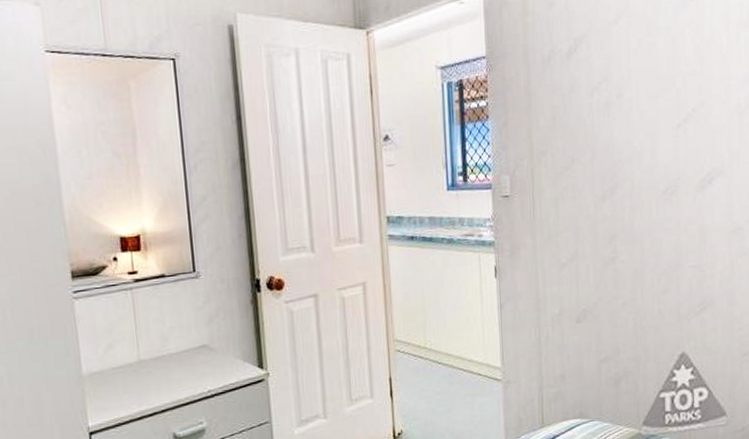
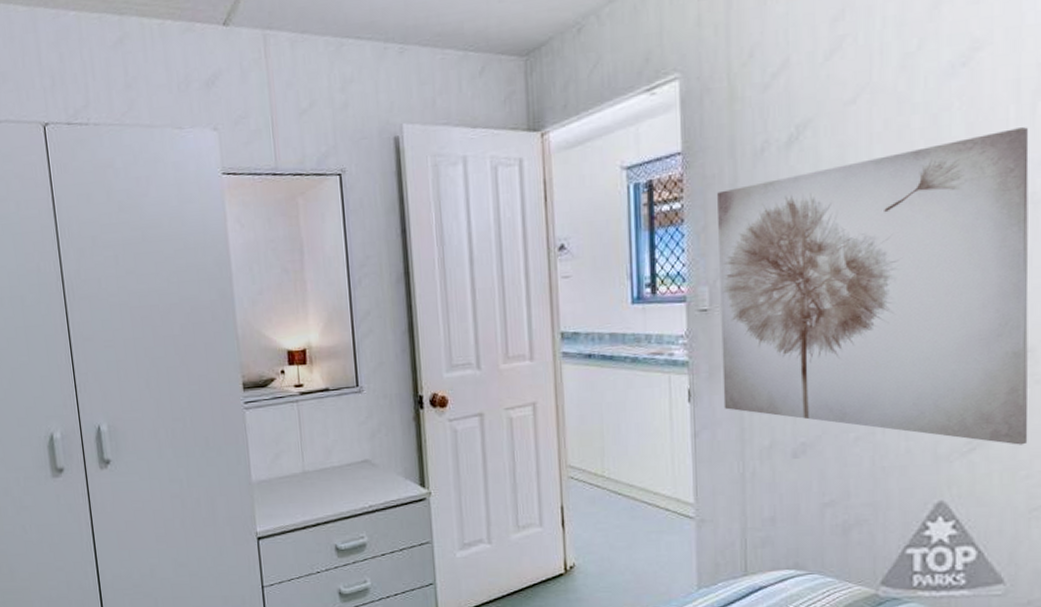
wall art: none [515,52,740,304] -> present [717,127,1029,445]

